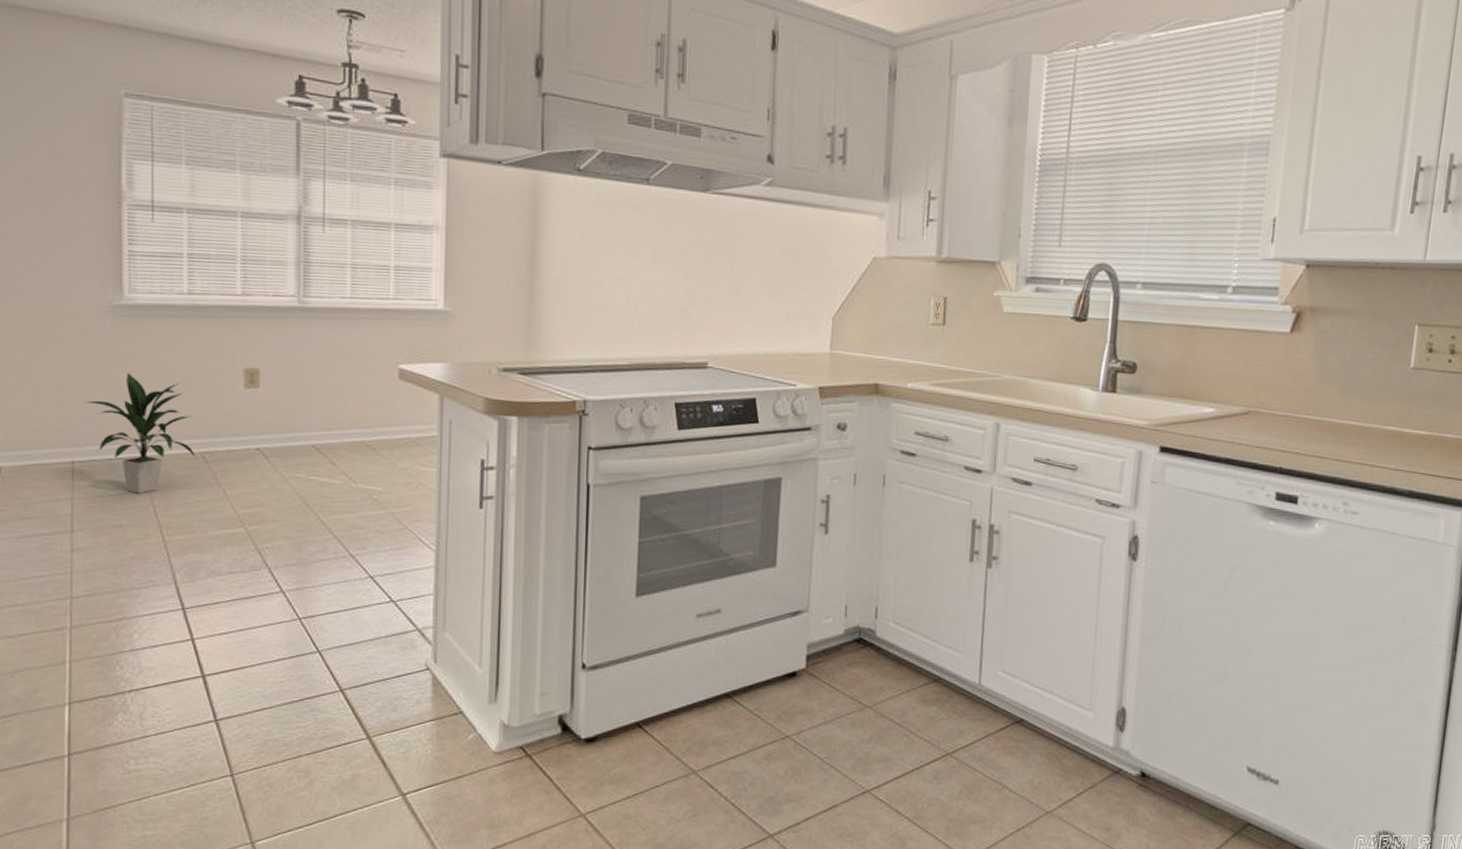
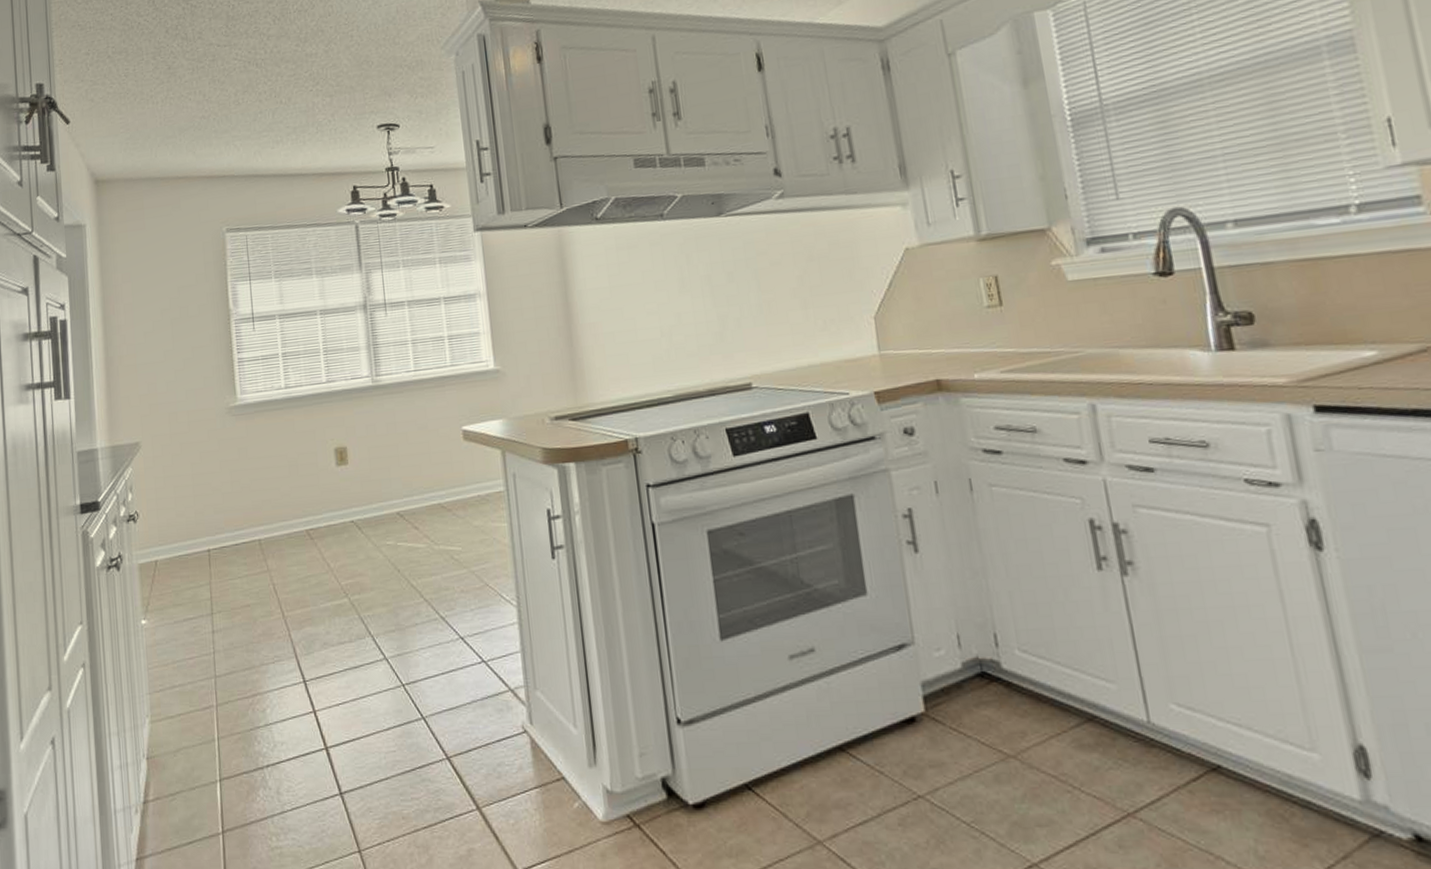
indoor plant: present [85,373,196,494] -> none [215,465,303,574]

